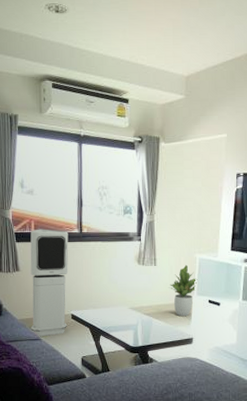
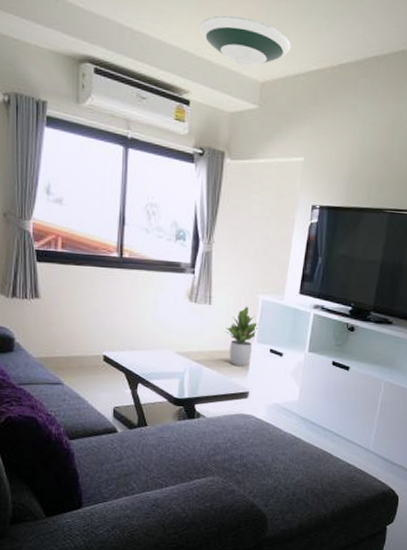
air purifier: present [30,229,69,337] -> none [50,248,105,381]
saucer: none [132,25,209,65] -> present [199,15,291,66]

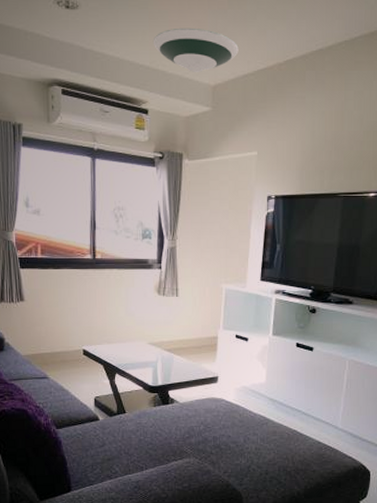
potted plant: present [224,306,259,367] -> none [192,295,224,353]

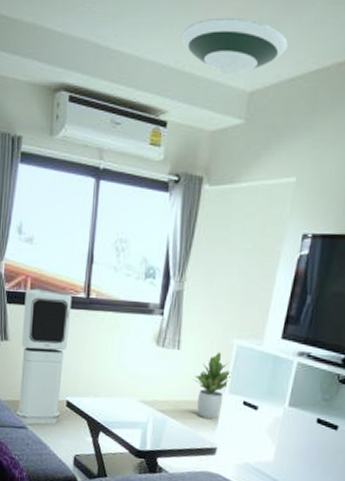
air purifier: none [36,254,80,375] -> present [16,289,72,425]
potted plant: none [192,295,224,353] -> present [193,351,232,420]

